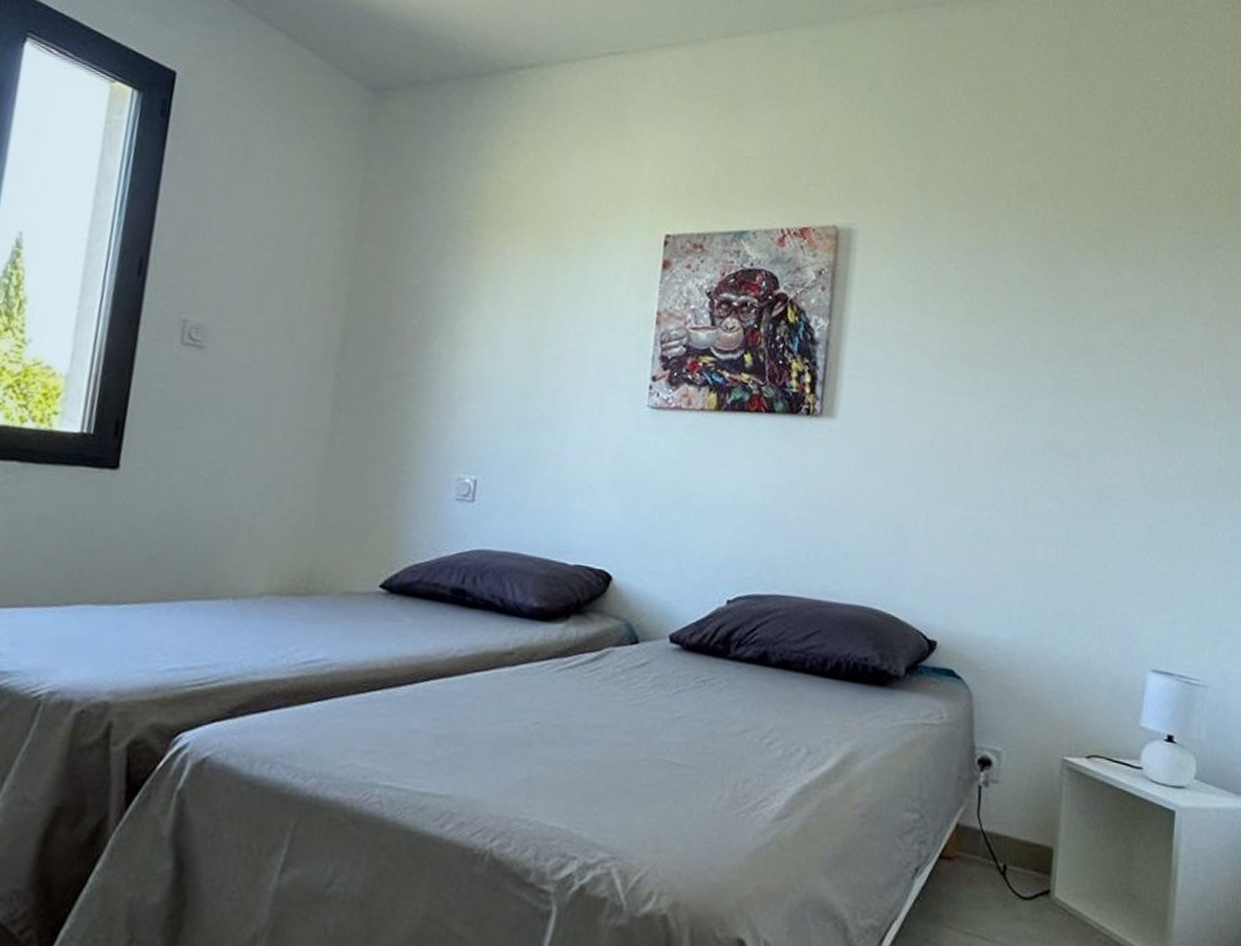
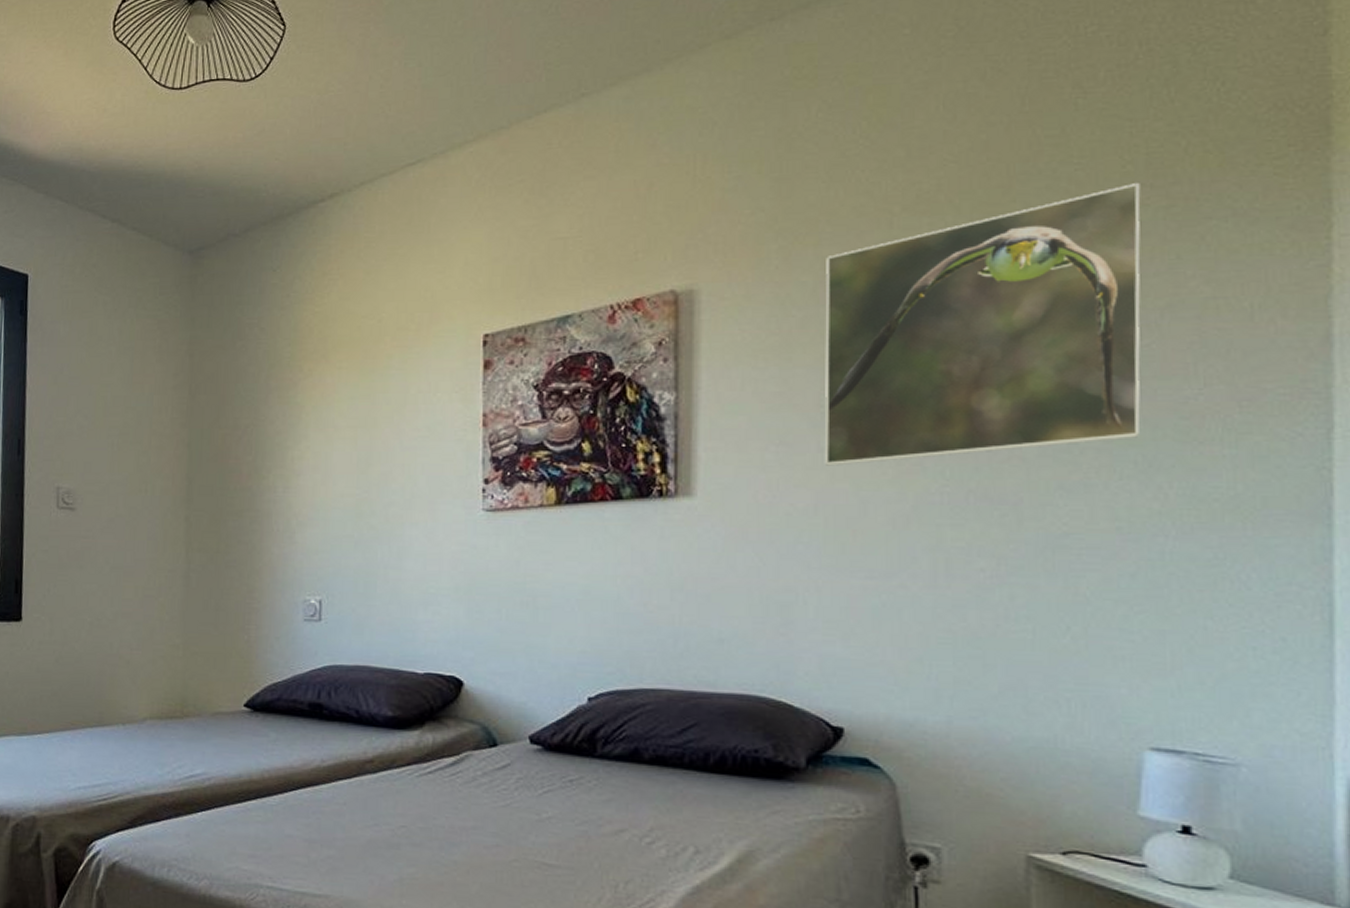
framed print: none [942,209,1179,415] -> present [824,183,1141,466]

